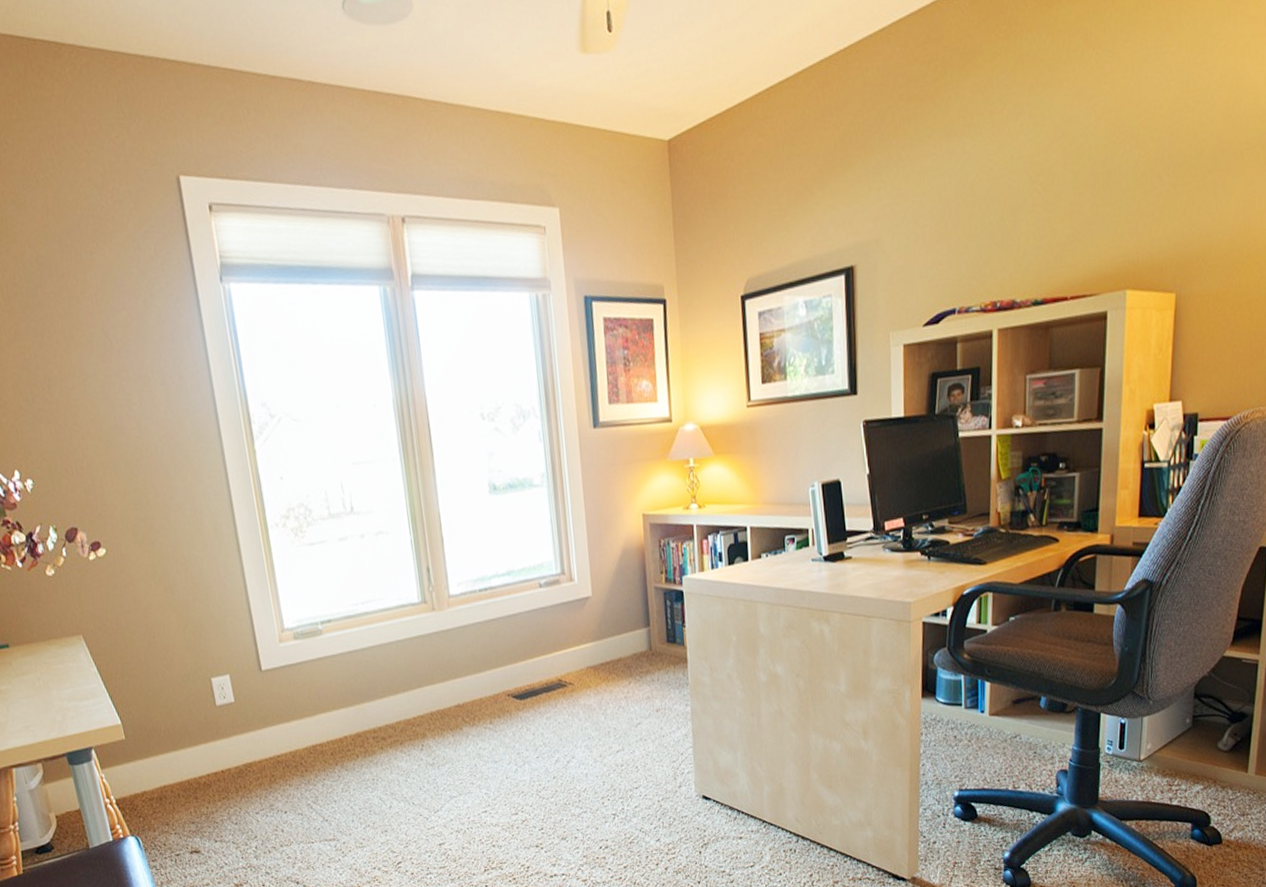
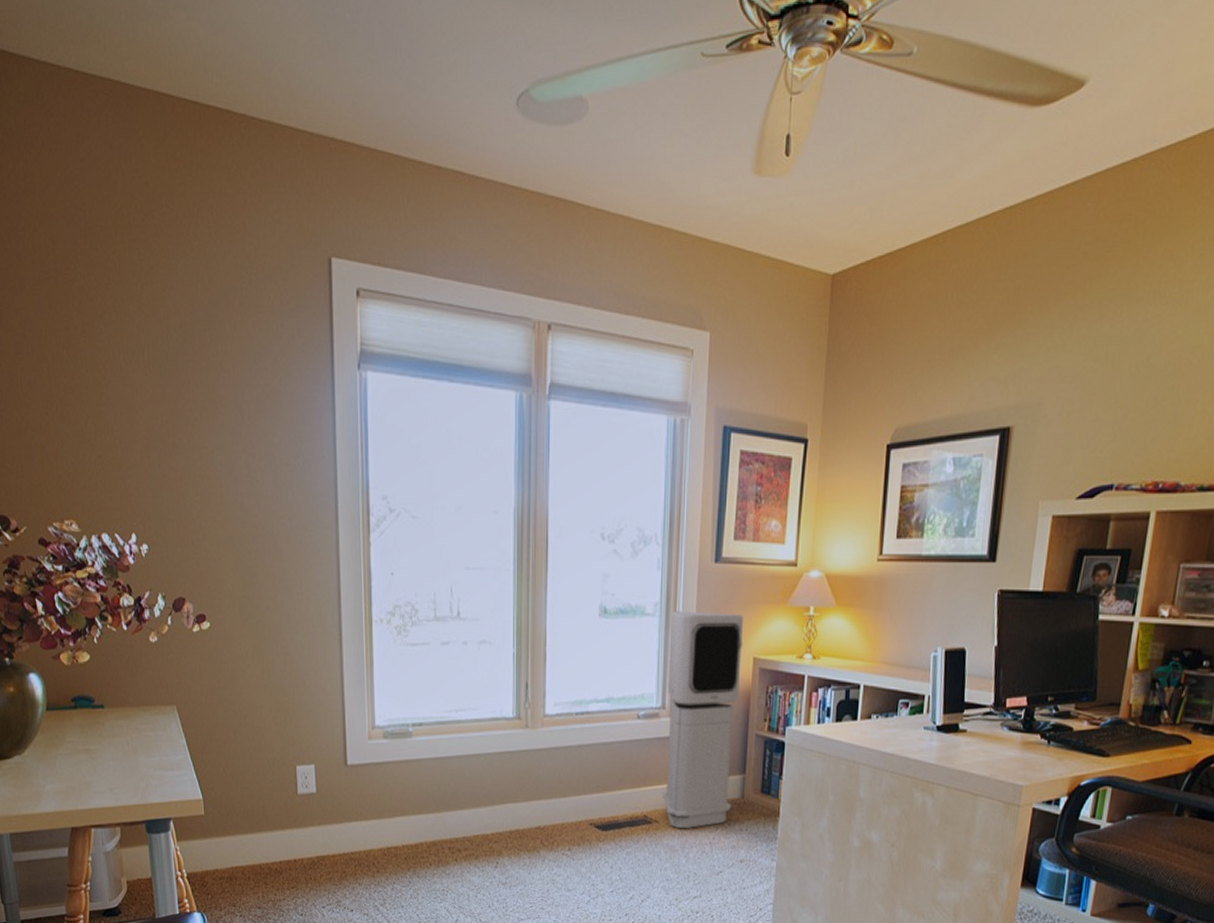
air purifier: none [558,474,642,688] -> present [663,611,743,828]

